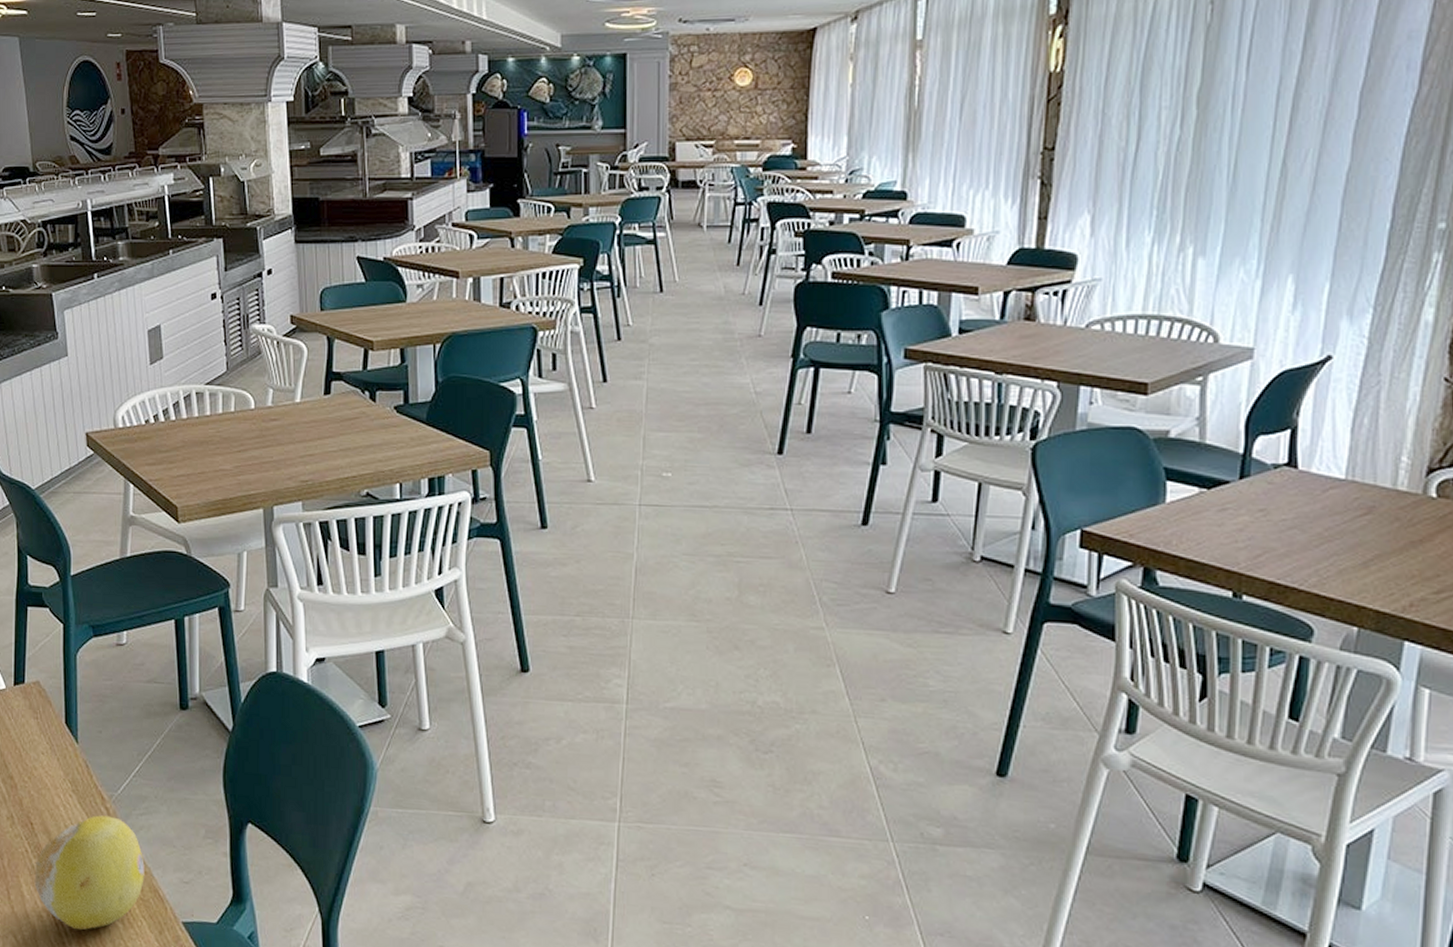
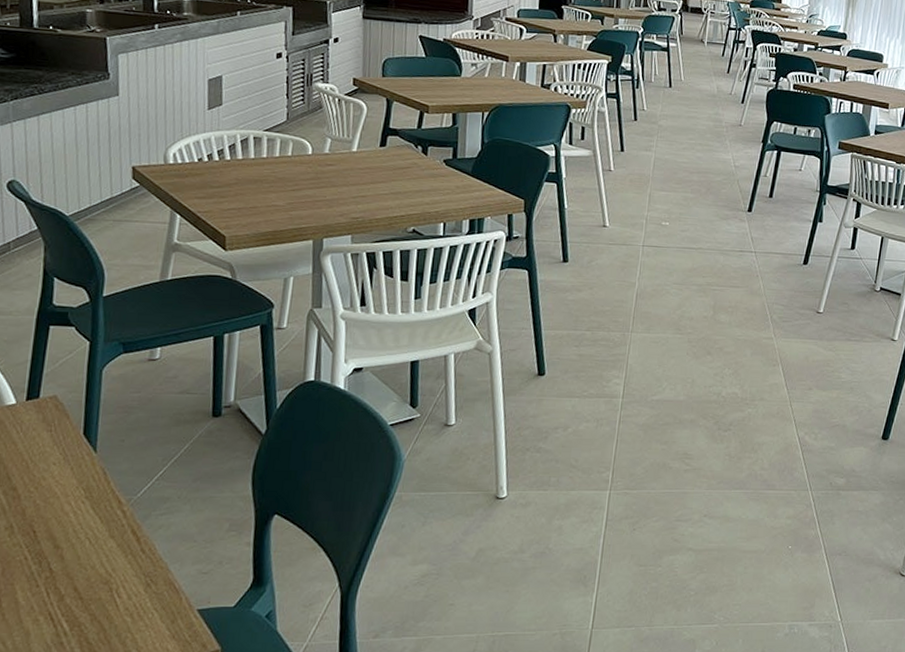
fruit: present [34,815,145,930] -> none [32,518,161,629]

